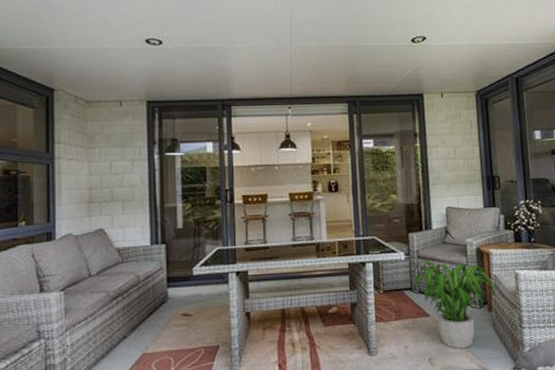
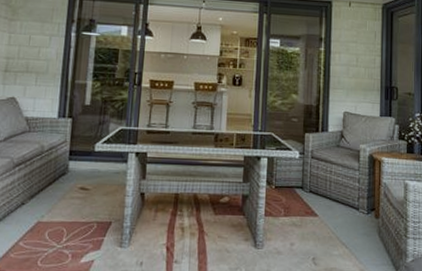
potted plant: present [413,259,496,349] -> none [305,160,385,251]

